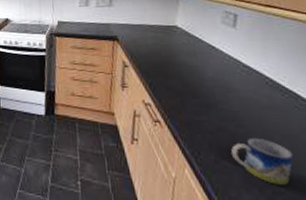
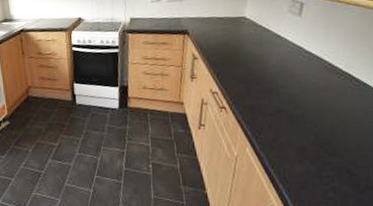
mug: present [231,137,293,185] -> none [288,117,343,156]

